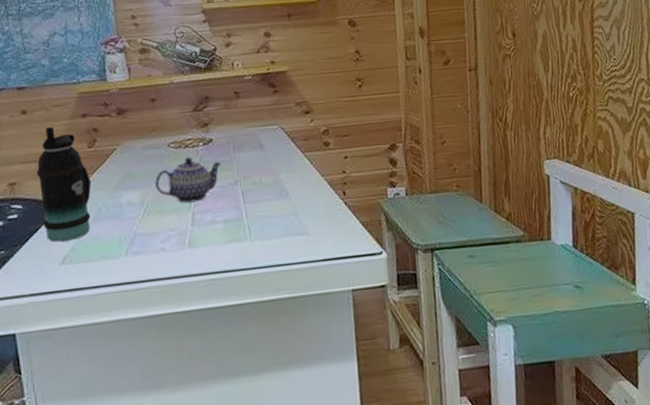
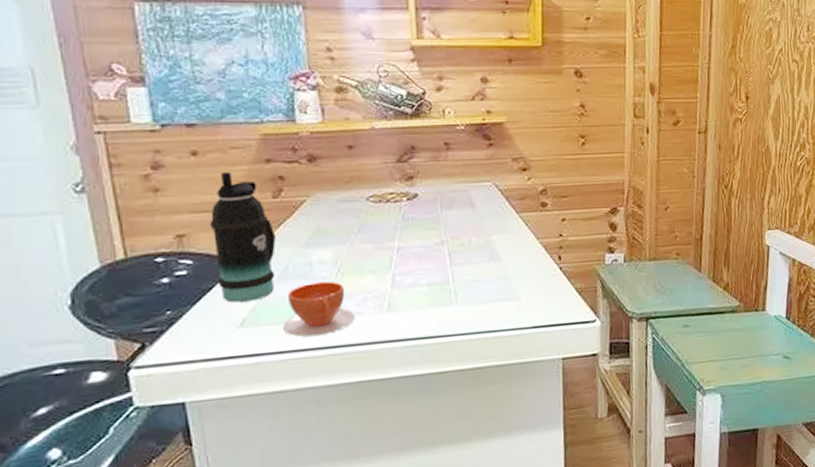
teacup: none [98,220,160,273] -> present [283,281,355,337]
teapot: present [155,157,221,203] -> none [351,212,427,264]

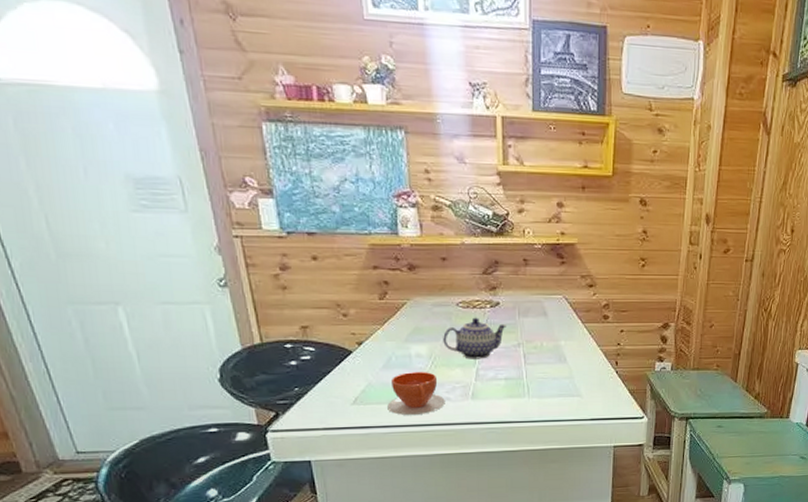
bottle: present [209,171,277,303] -> none [328,275,382,384]
teapot: none [351,212,427,264] -> present [443,317,506,359]

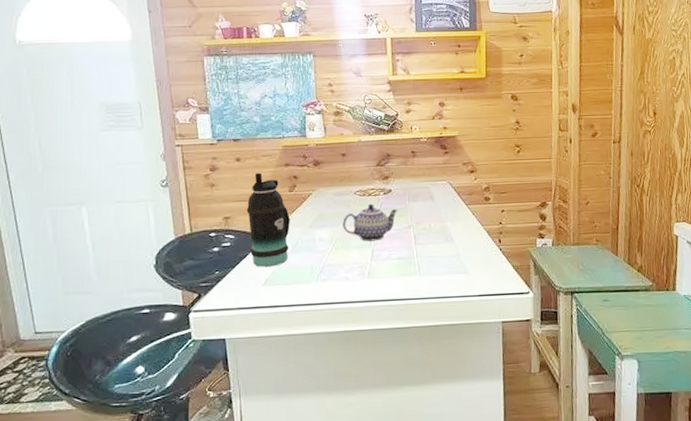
bottle: none [328,275,382,384] -> present [246,172,291,267]
teacup: present [387,371,445,416] -> none [293,253,344,295]

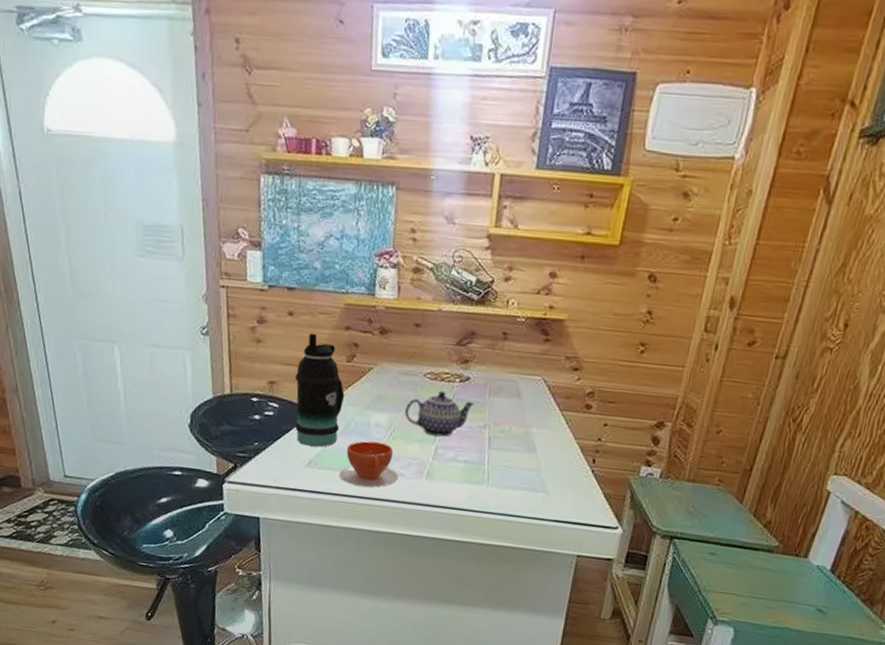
teacup: none [293,253,344,295] -> present [339,440,398,488]

